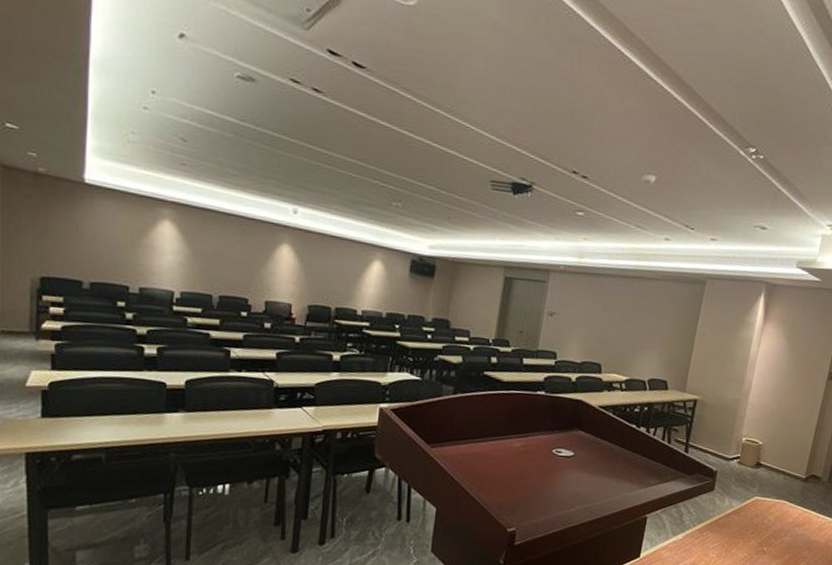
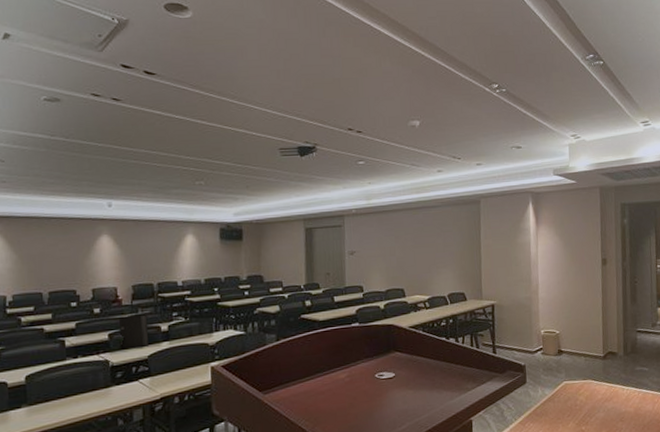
binder: none [288,336,320,374] -> present [119,314,150,349]

